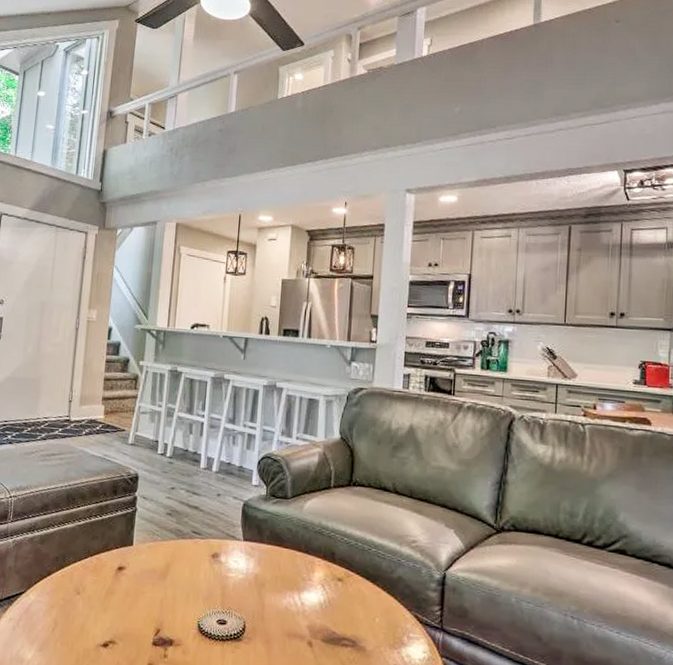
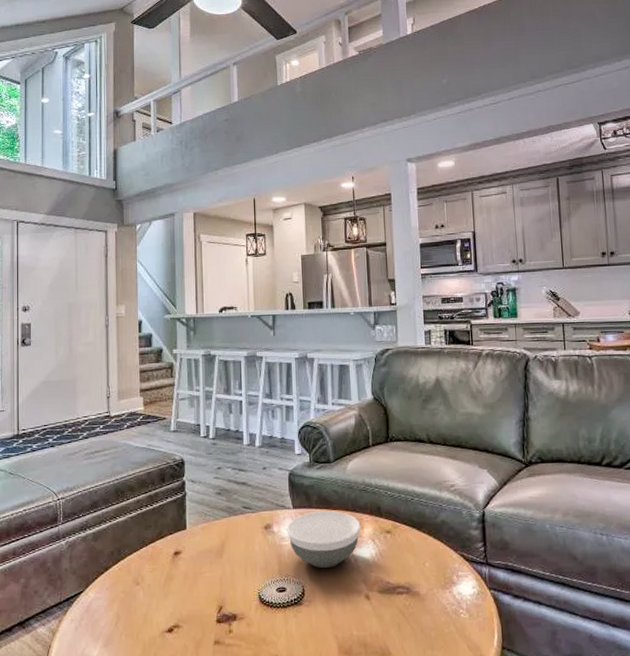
bowl: none [234,546,312,608] -> present [286,510,361,568]

